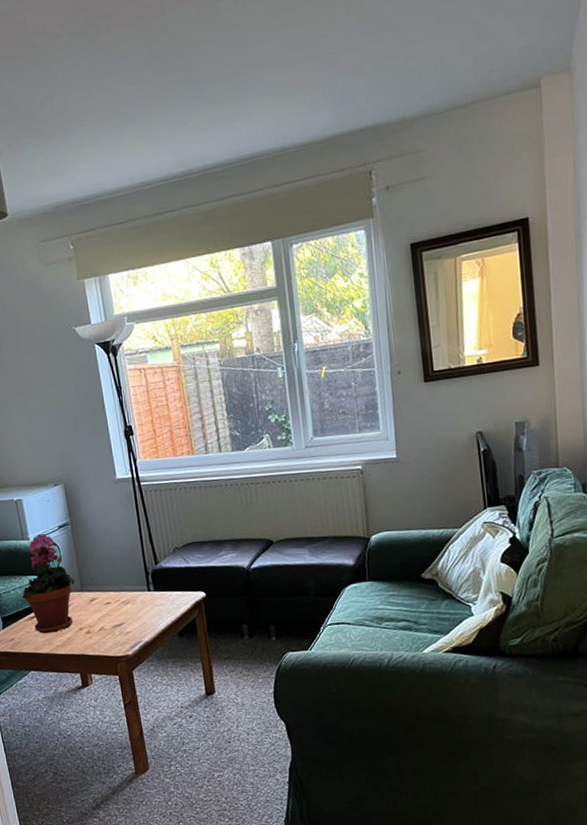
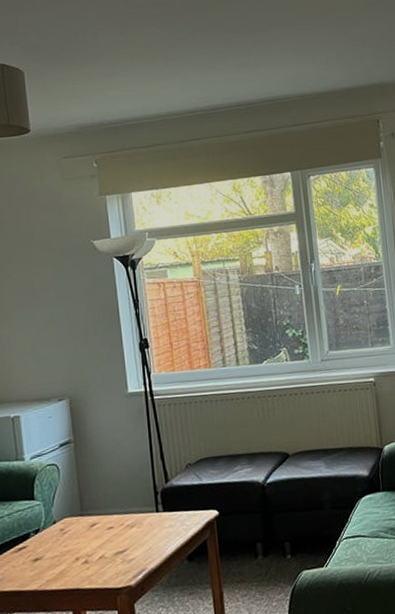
potted plant: present [21,533,75,634] -> none [9,453,74,567]

